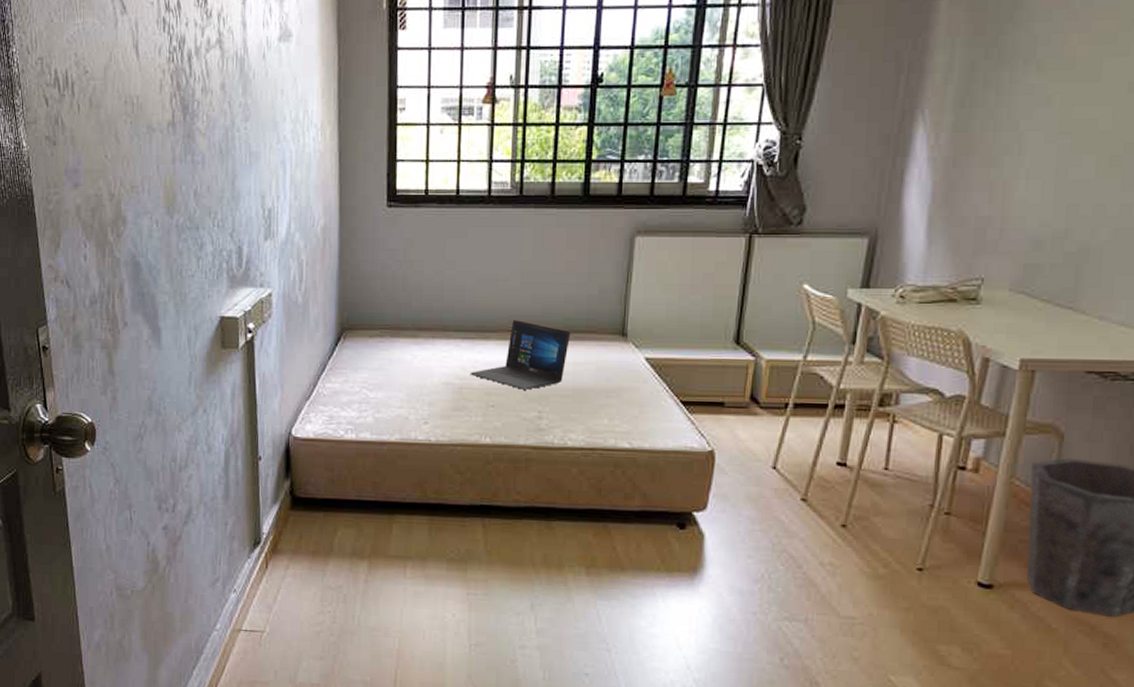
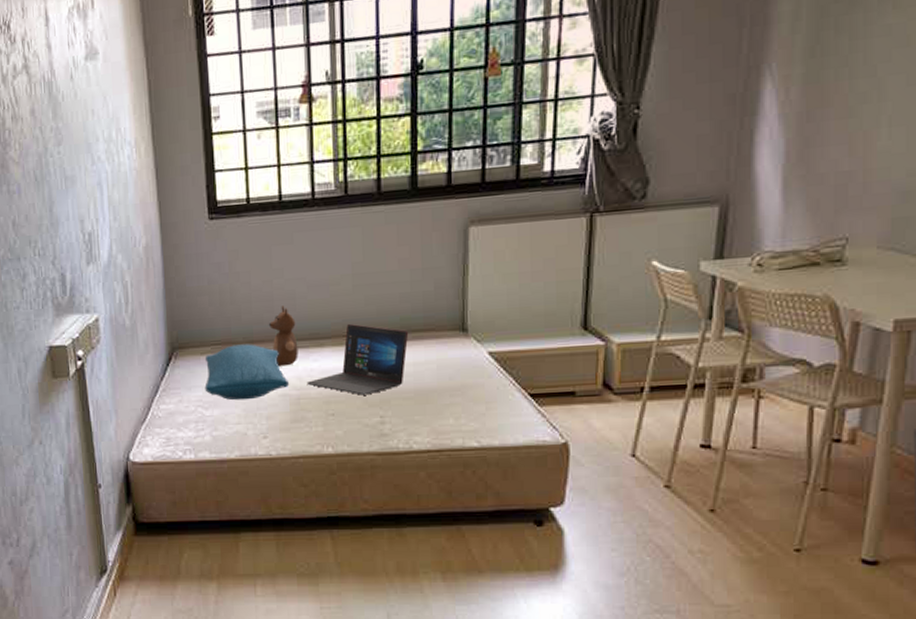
pillow: none [371,330,454,385] -> present [205,344,290,401]
teddy bear: none [437,296,464,356] -> present [268,305,298,367]

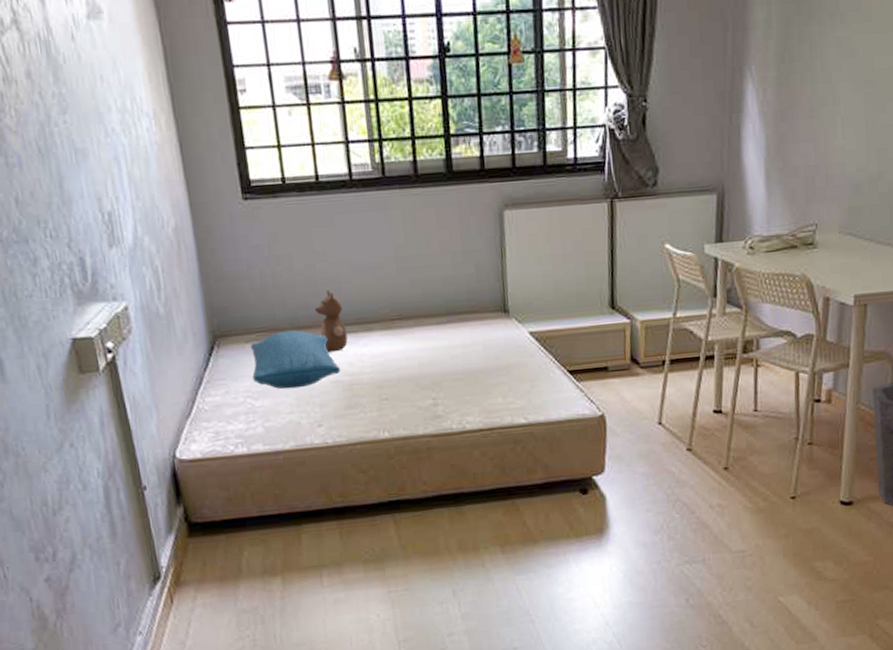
laptop: present [306,323,409,395] -> none [358,307,455,379]

